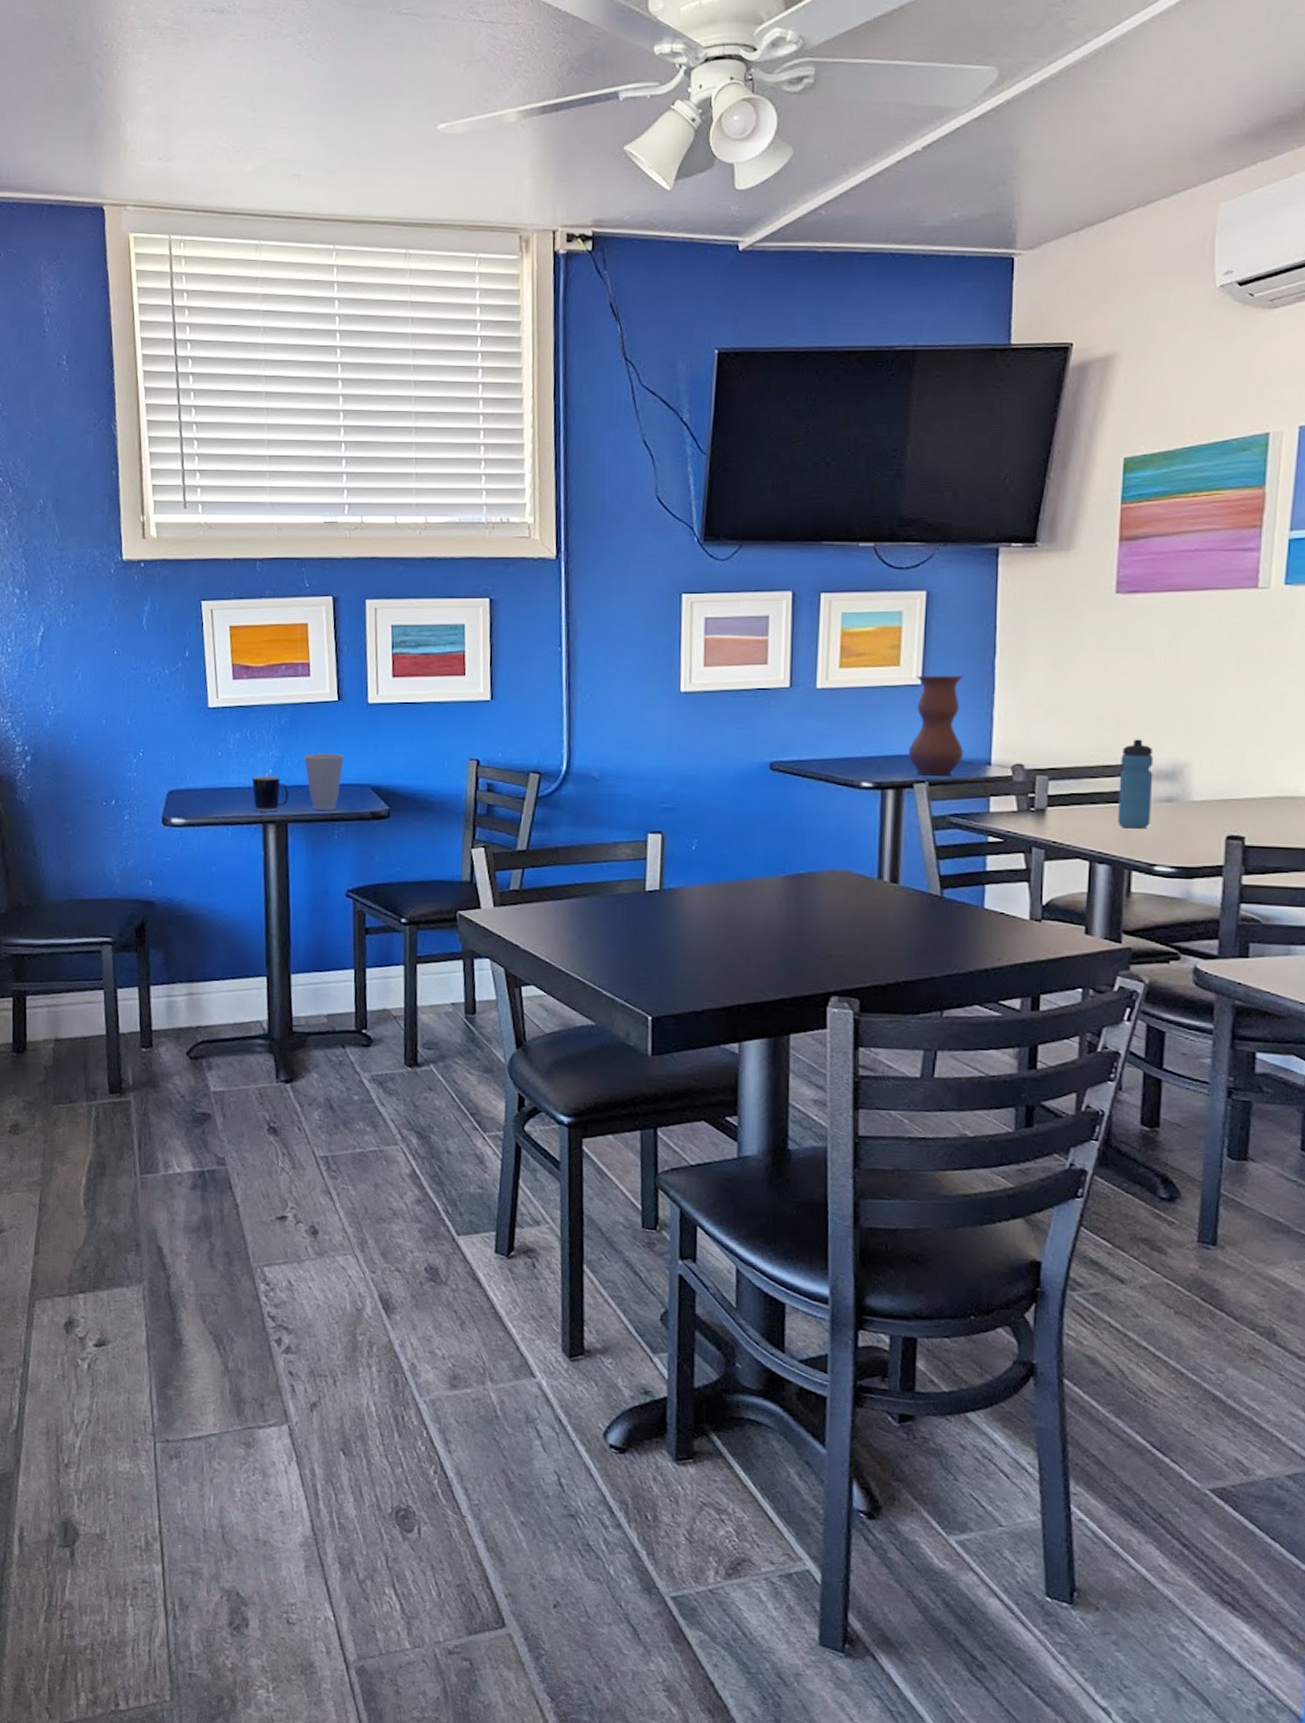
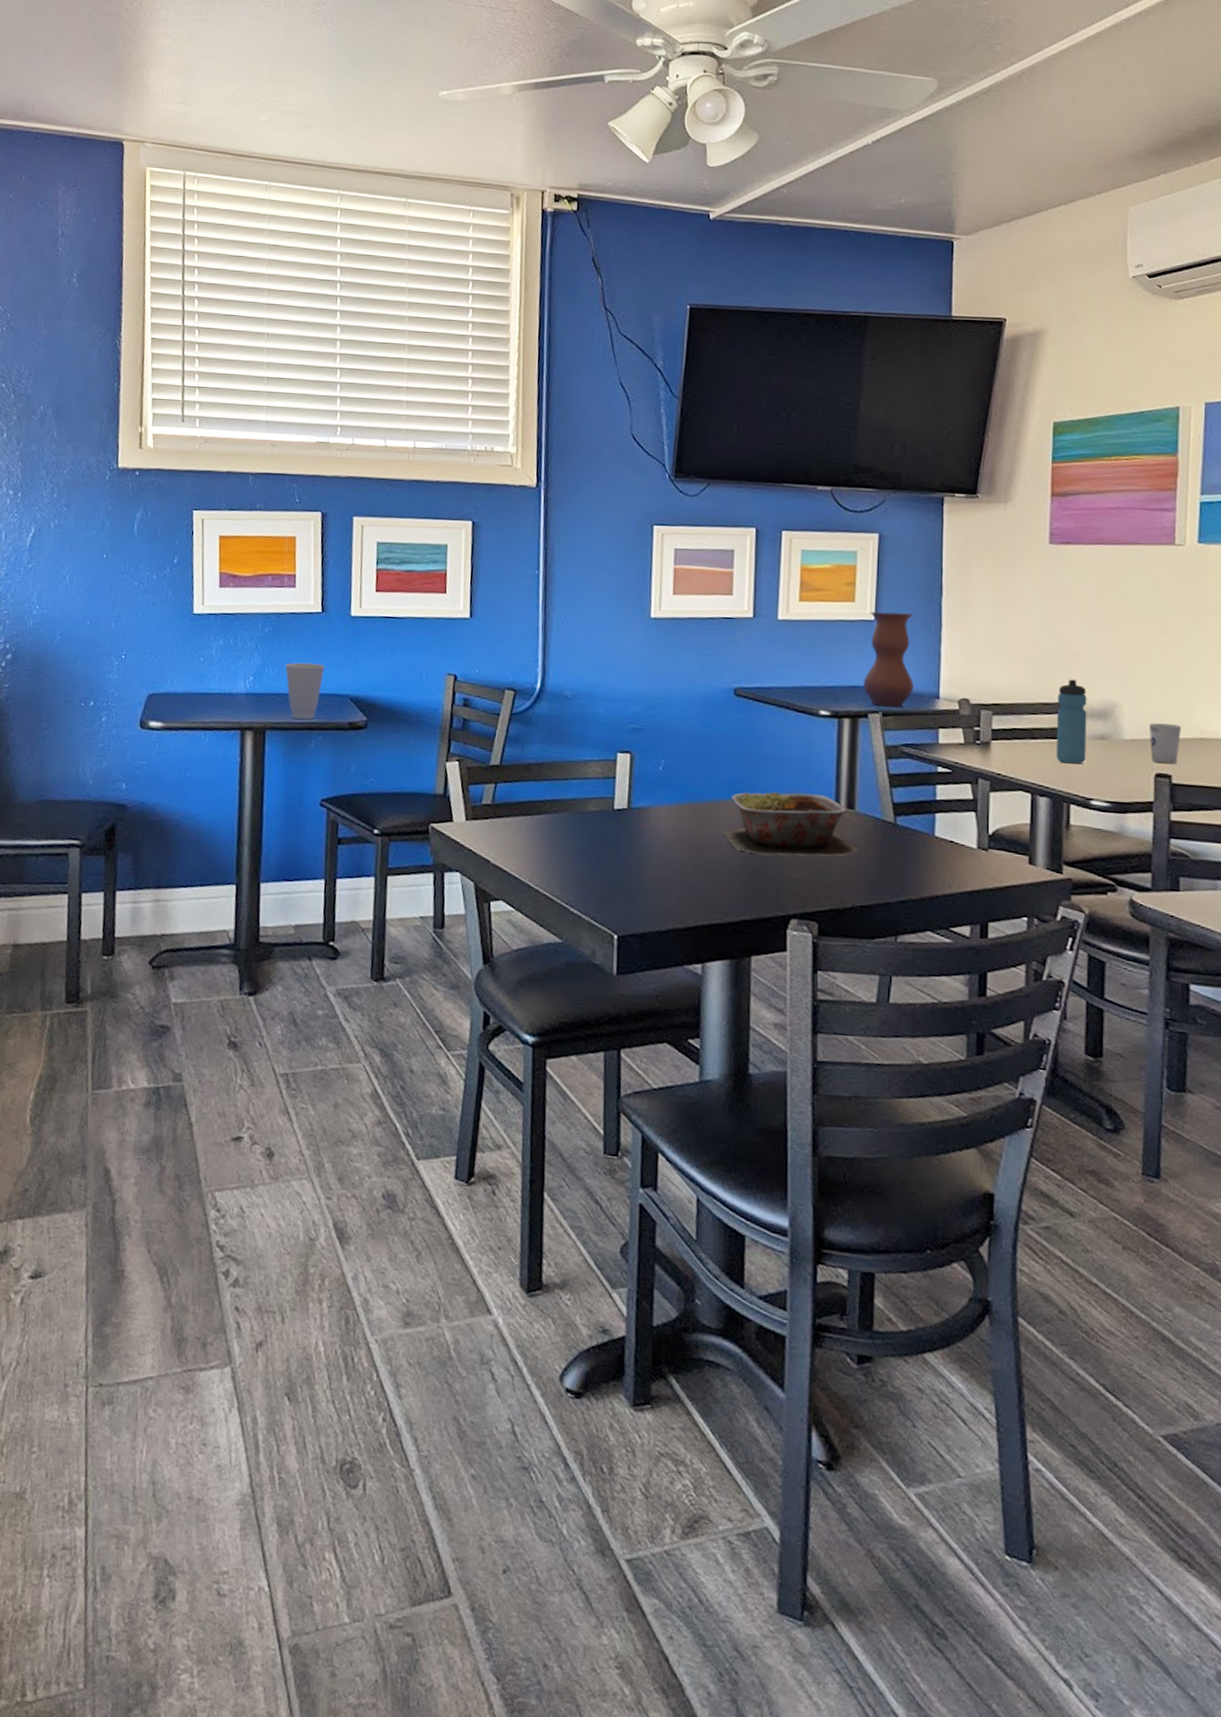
mug: present [251,775,289,812] -> none [232,682,268,719]
takeout container: none [760,867,903,933] -> present [723,791,859,856]
cup: none [1222,782,1258,826] -> present [1149,723,1182,764]

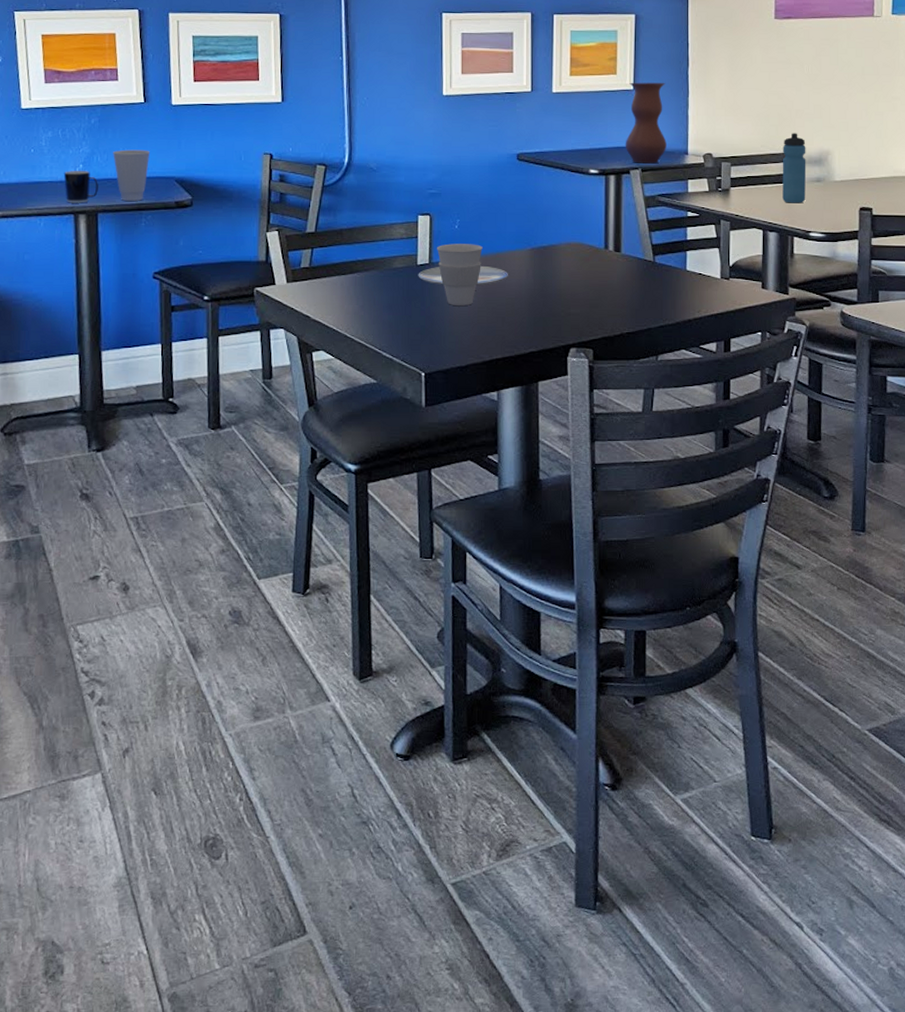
mug: none [232,682,268,719] -> present [63,170,98,203]
plate: none [614,813,719,839] -> present [418,265,508,287]
cup: none [636,787,691,861] -> present [436,243,483,307]
takeout container: present [723,791,859,856] -> none [512,241,625,296]
cup: present [1149,723,1182,764] -> none [855,166,880,199]

